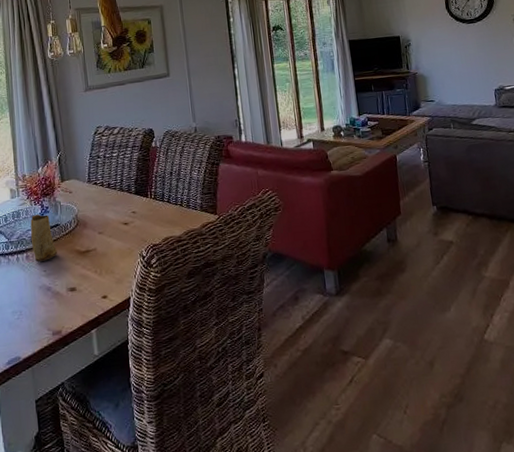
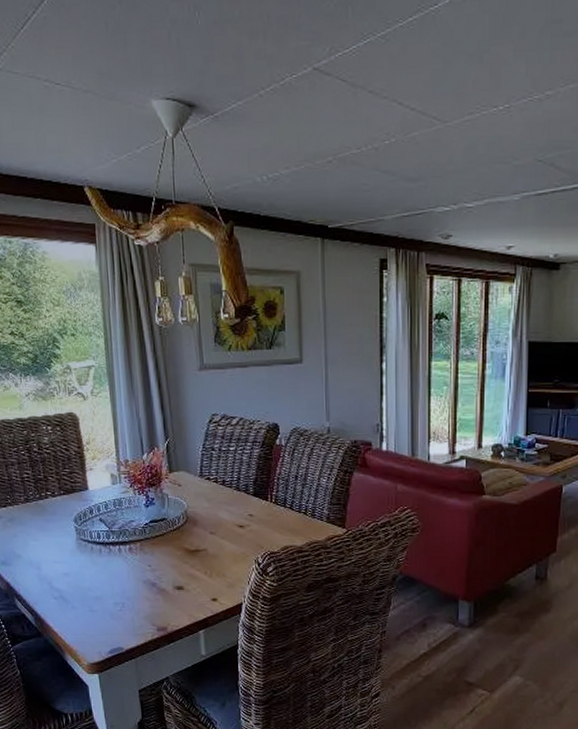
mug: present [30,214,58,262] -> none [134,505,164,555]

